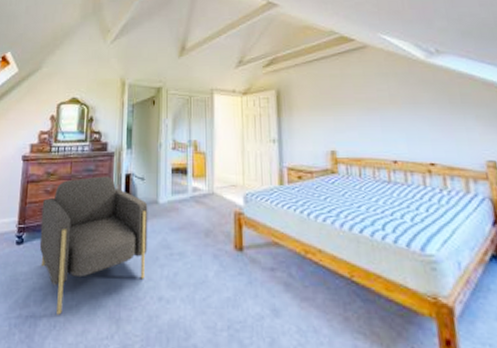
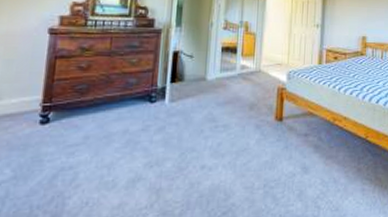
armchair: present [39,176,148,315] -> none [69,53,196,192]

